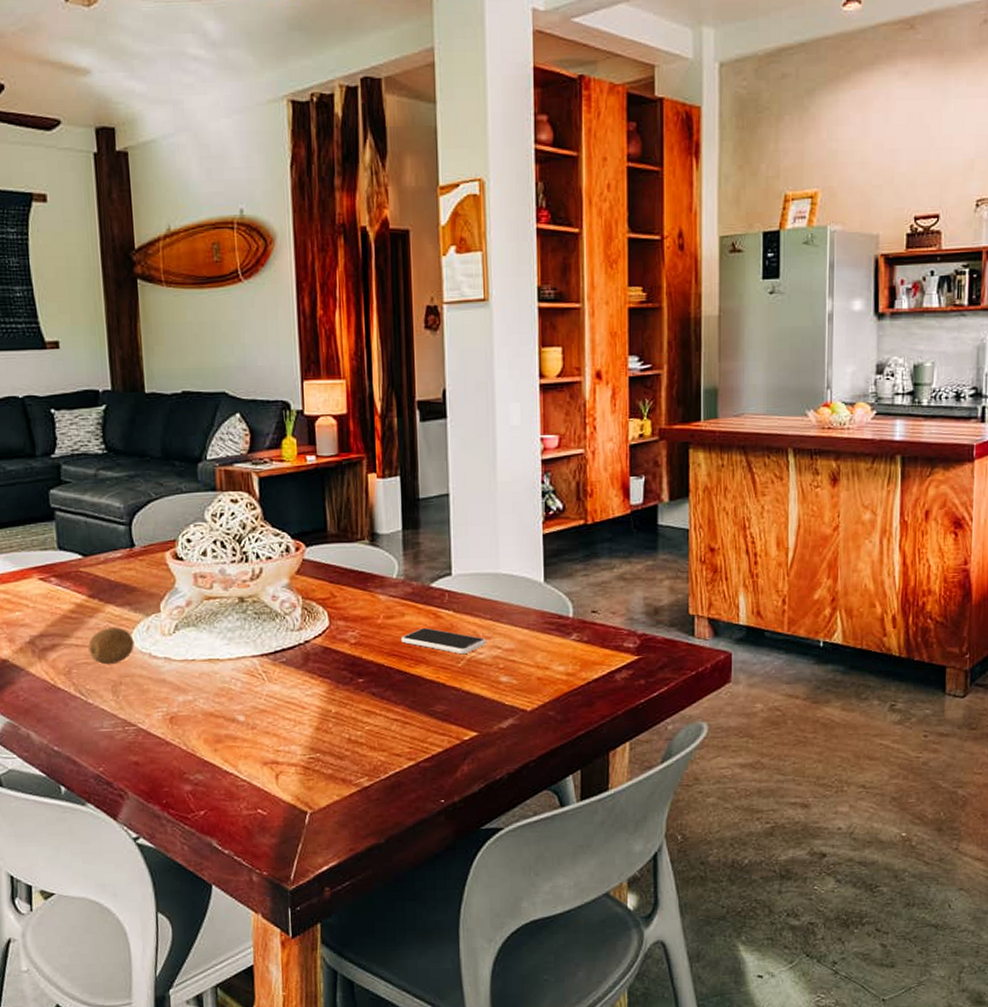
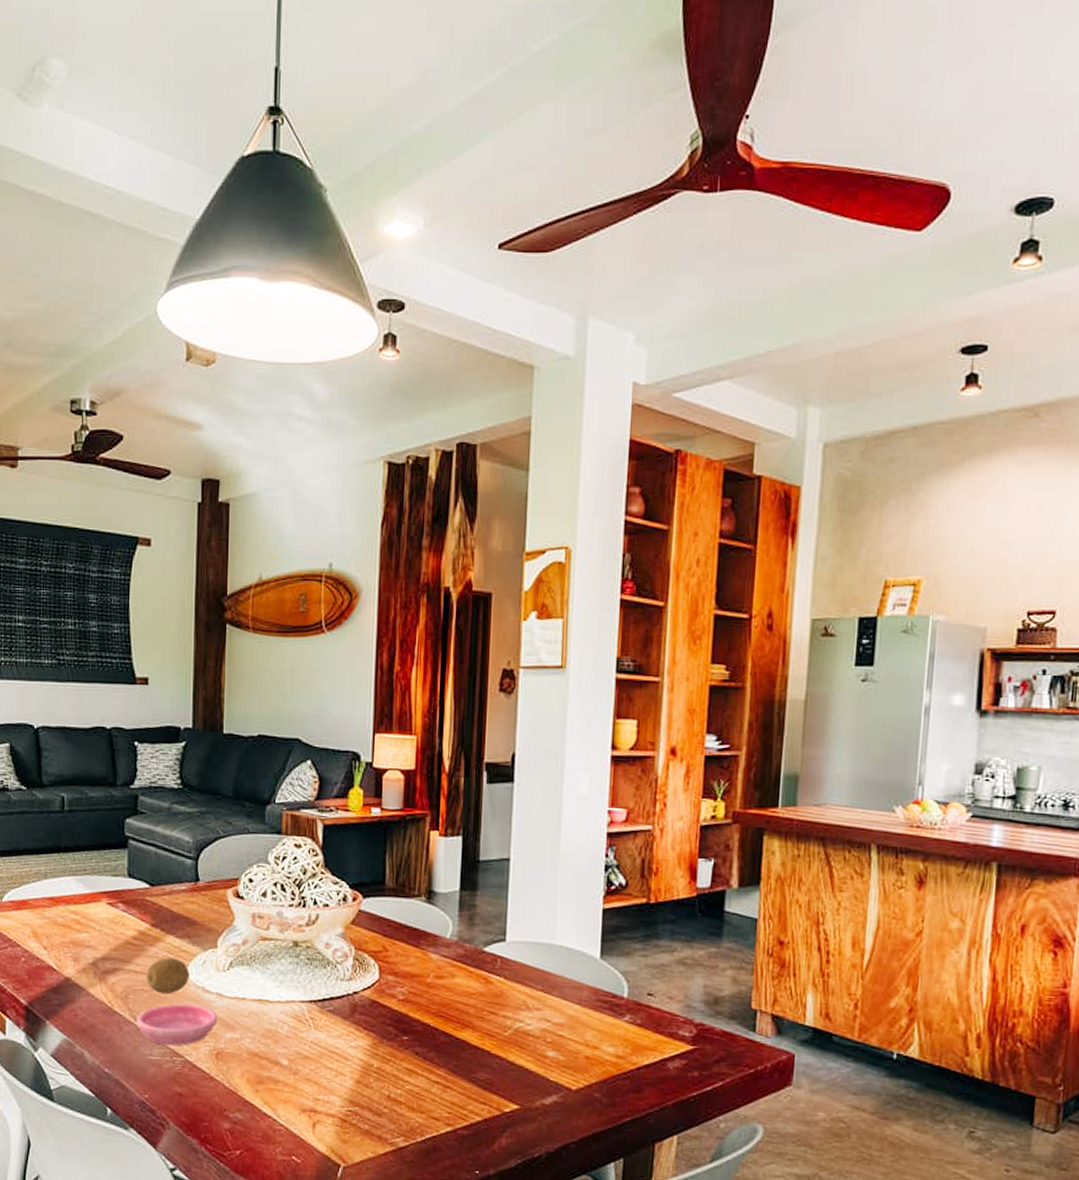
saucer: none [83,672,168,716] -> present [137,1003,217,1046]
smartphone: present [401,628,486,655] -> none [449,992,536,1024]

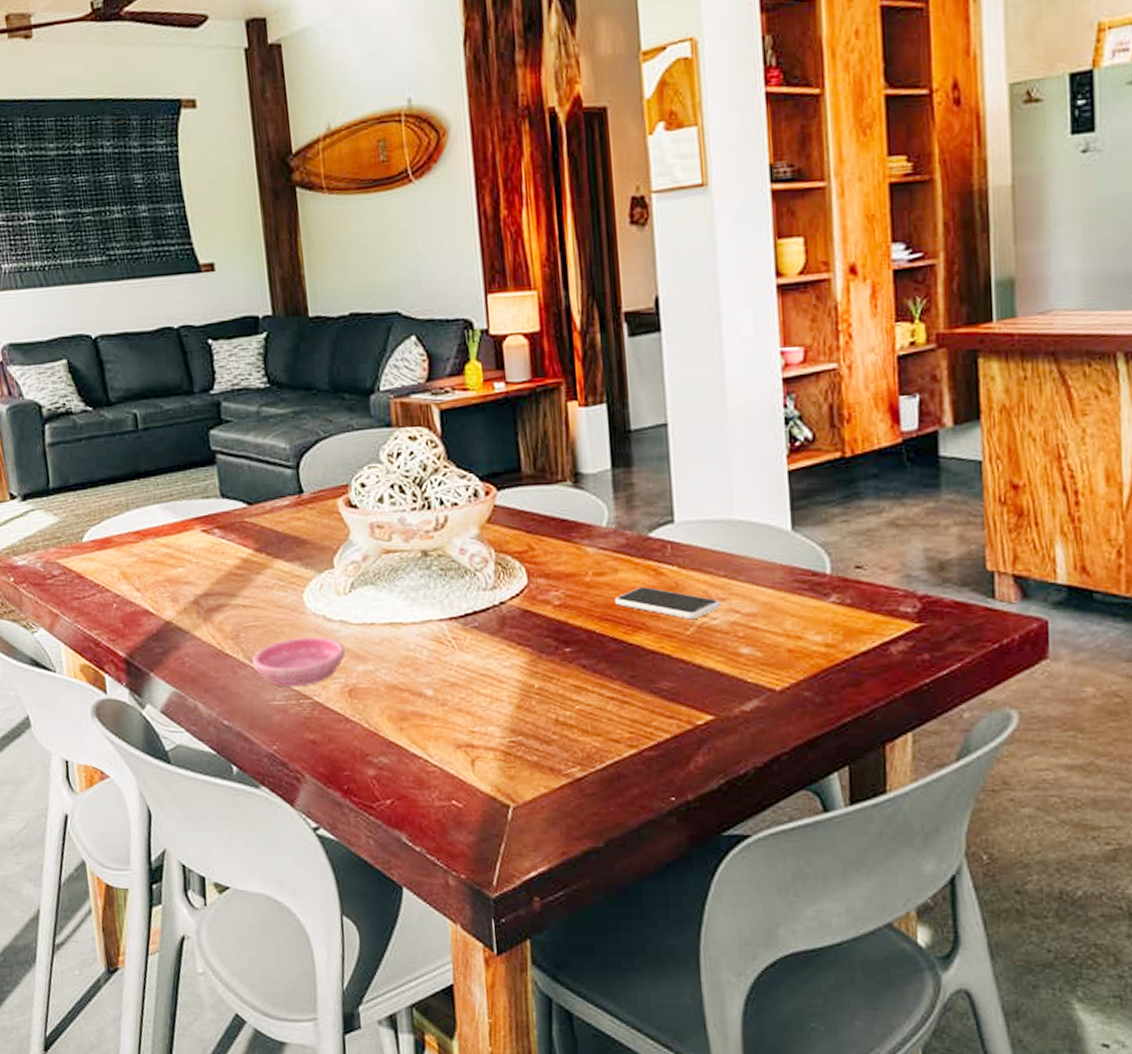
fruit: present [146,958,190,995] -> none [257,586,307,629]
smartphone: none [449,992,536,1024] -> present [615,587,721,620]

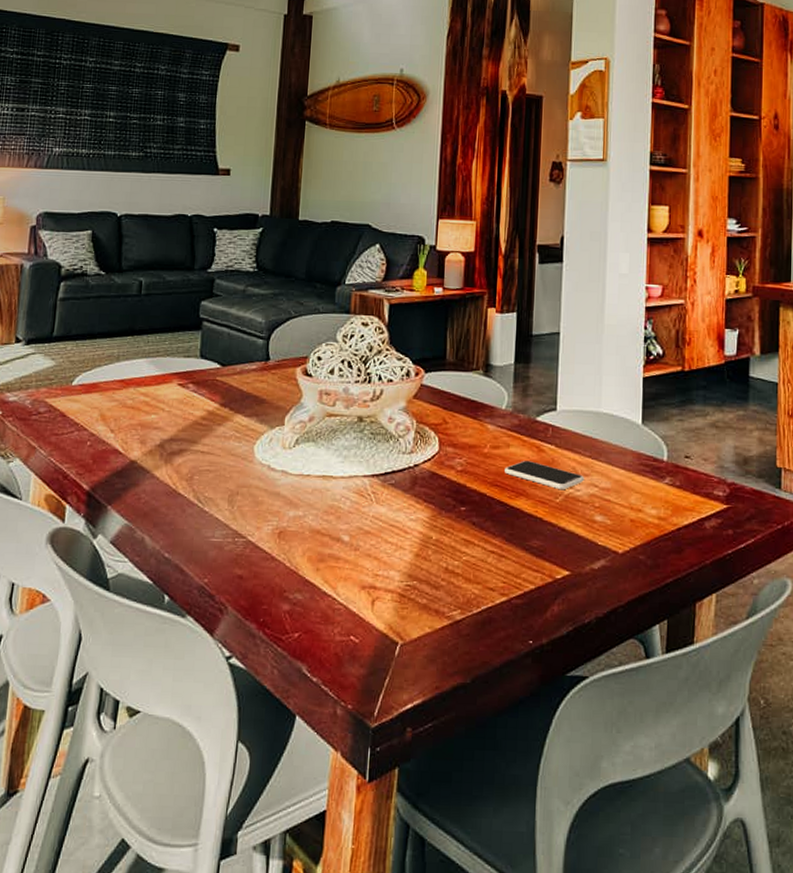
saucer: present [252,636,345,687] -> none [200,483,281,527]

